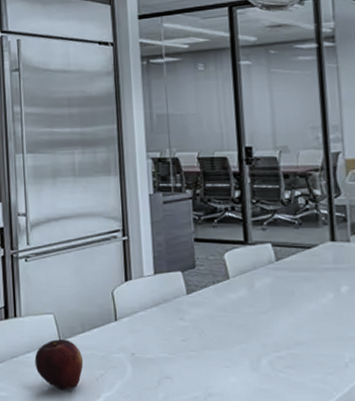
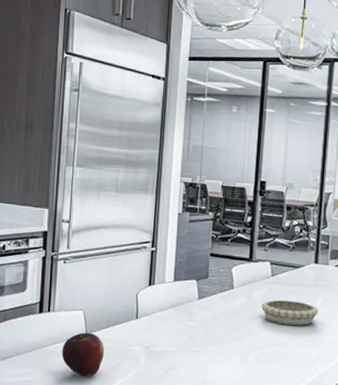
decorative bowl: none [268,289,345,320] -> present [261,300,318,325]

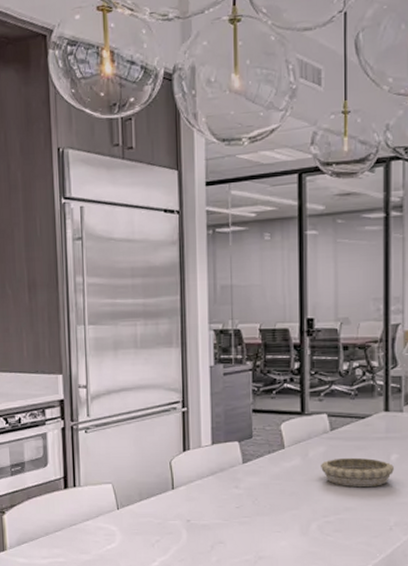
fruit: present [61,333,105,376] -> none [93,508,140,555]

